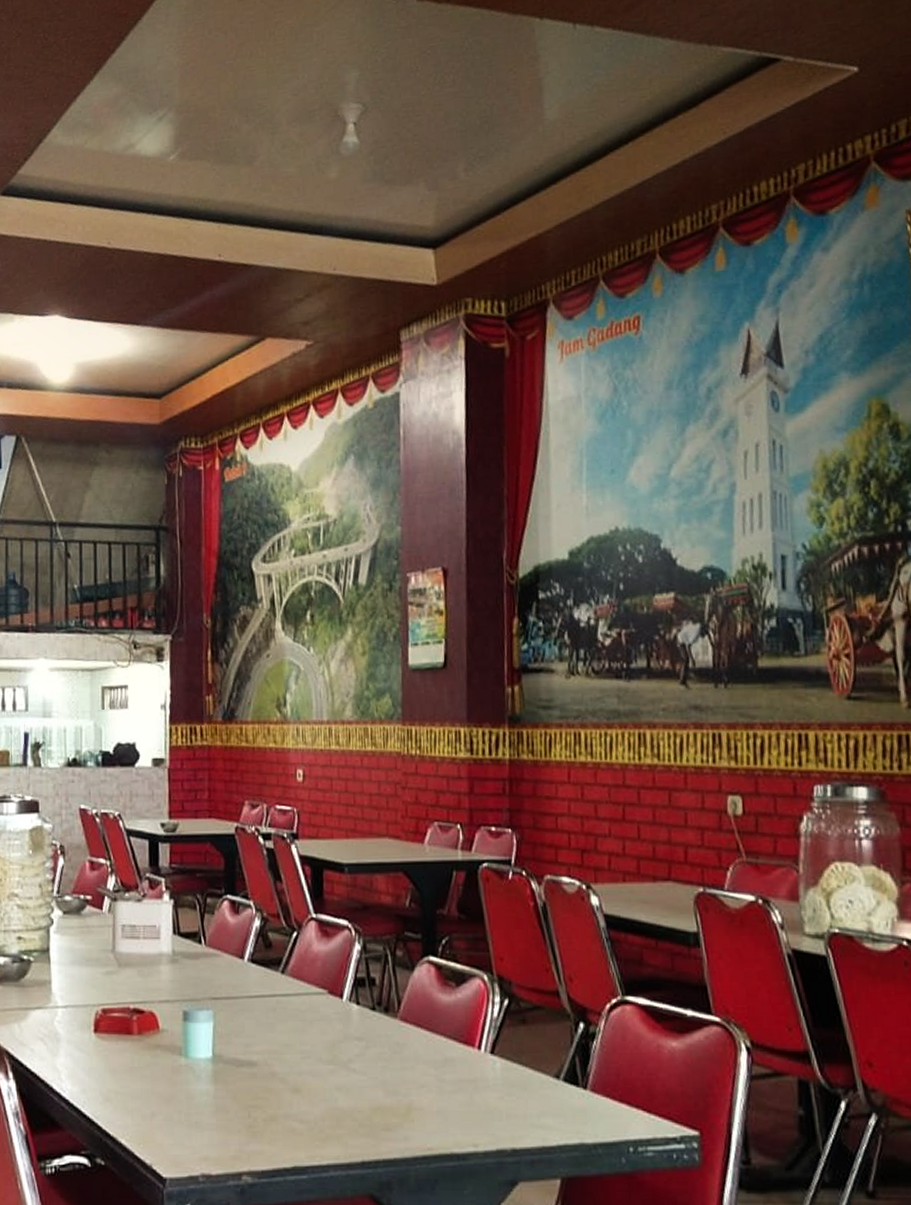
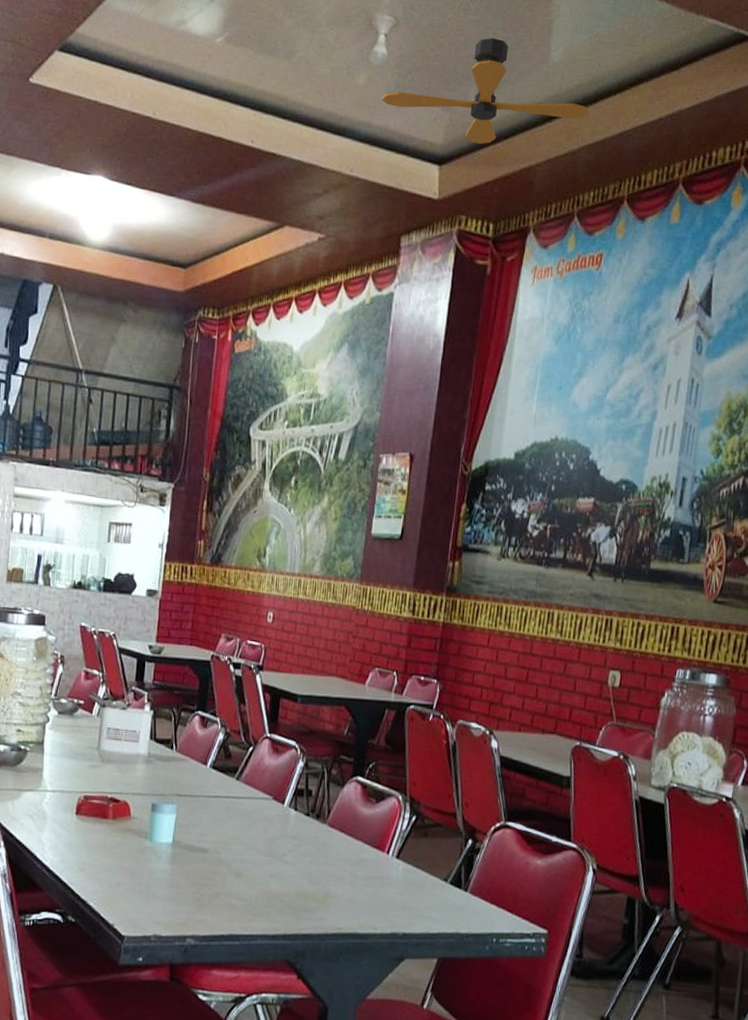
ceiling fan: none [358,107,600,220] -> present [381,38,590,144]

